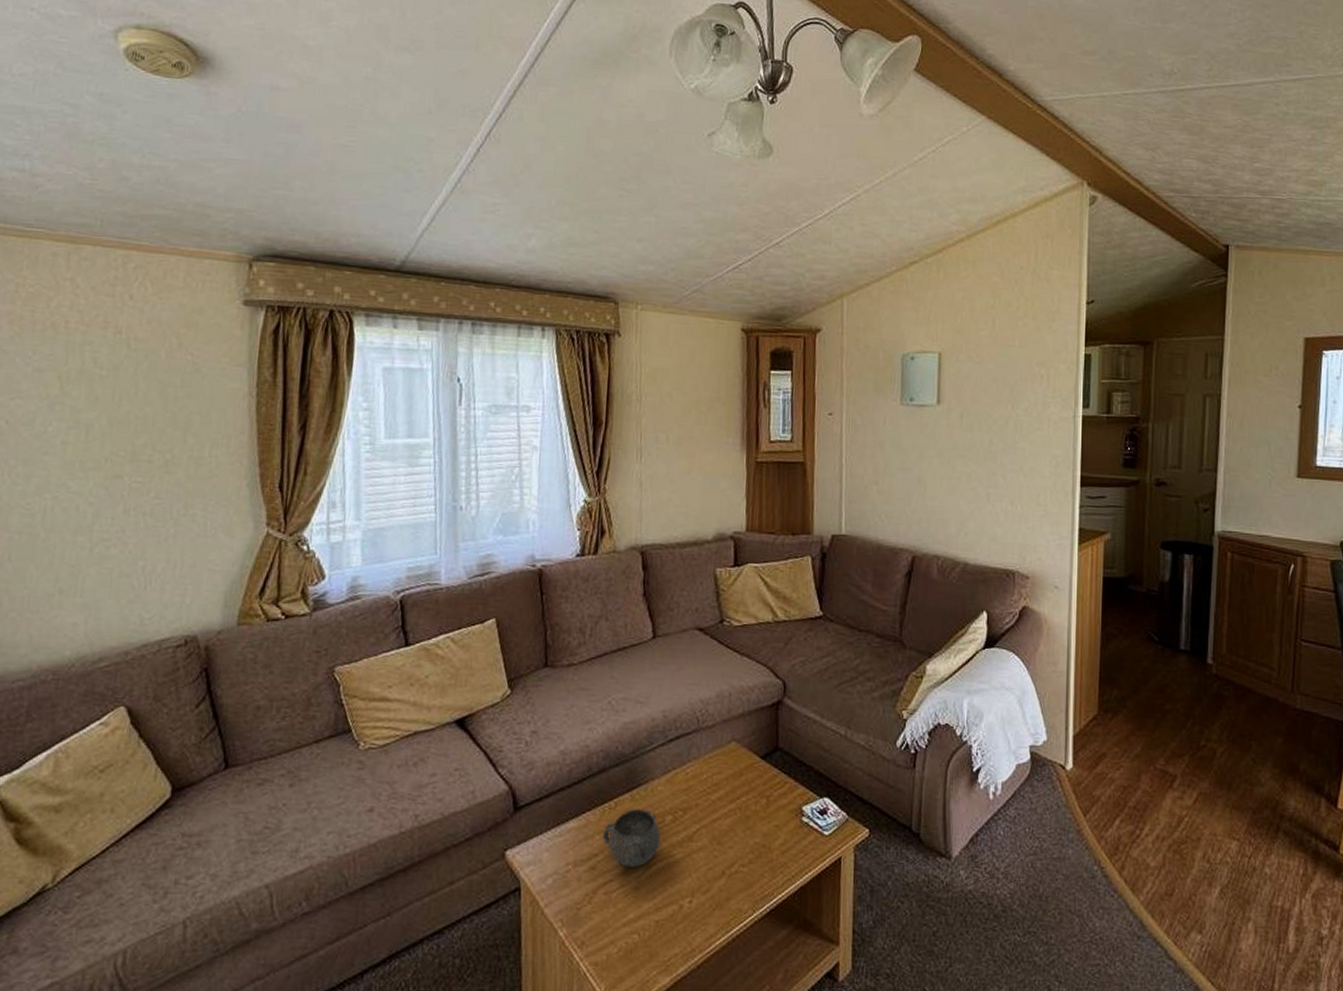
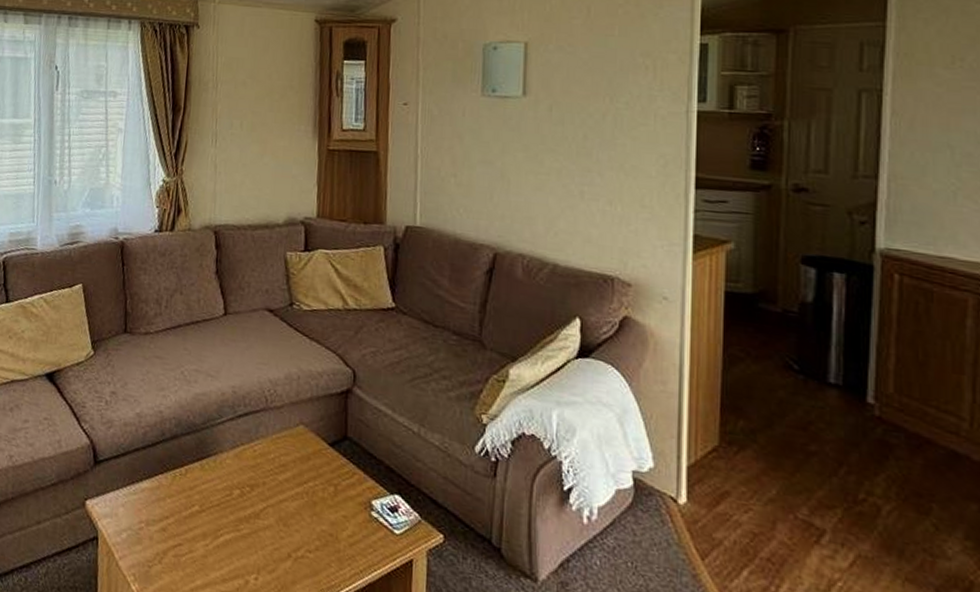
decorative bowl: present [602,809,661,867] -> none [173,478,228,536]

